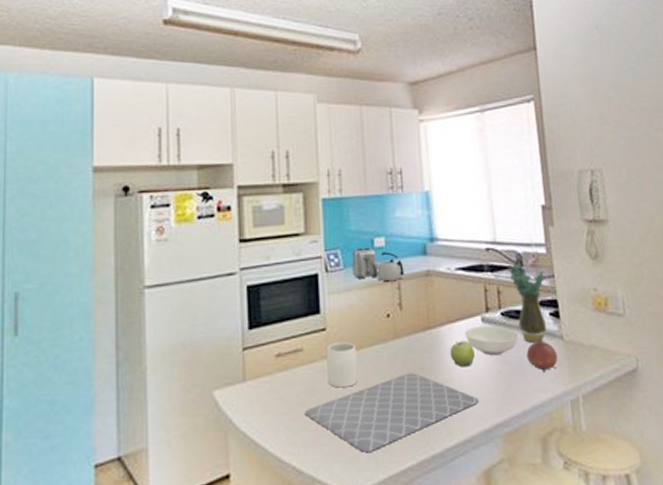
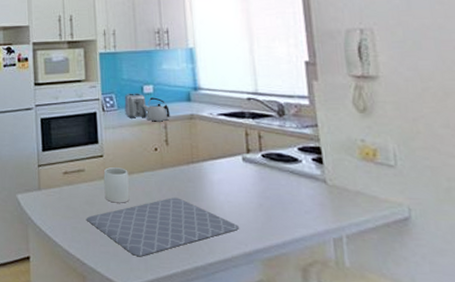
fruit: present [449,340,475,367] -> none [211,175,236,198]
bowl: present [465,325,518,356] -> none [226,165,279,191]
vase: present [506,261,547,343] -> none [268,110,309,184]
fruit: present [526,340,558,373] -> none [287,182,321,211]

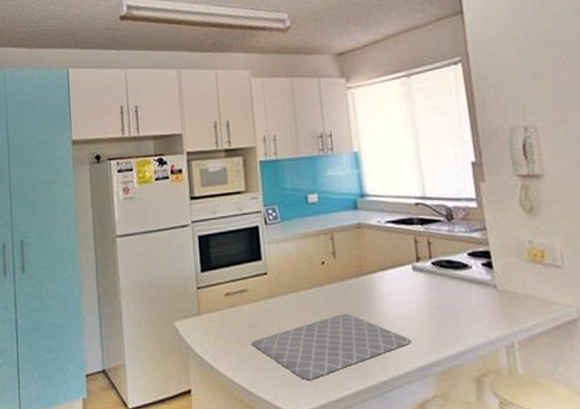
mug: present [103,167,131,203] -> none [268,285,298,324]
toaster: present [124,93,148,118] -> none [287,203,313,231]
kettle: present [142,97,170,122] -> none [307,207,337,233]

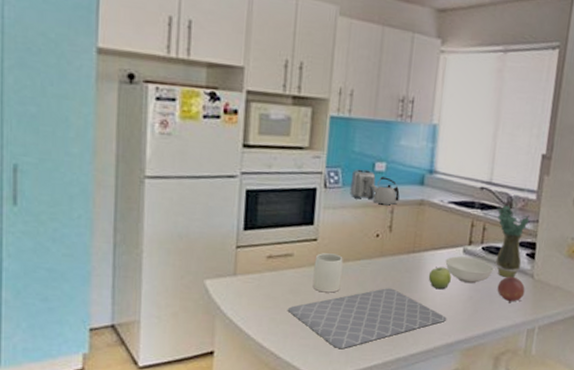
mug: none [268,285,298,324] -> present [312,253,344,293]
toaster: none [287,203,313,231] -> present [350,169,376,200]
kettle: none [307,207,337,233] -> present [371,176,400,206]
fruit: none [382,287,407,311] -> present [428,266,451,290]
bowl: none [396,274,450,302] -> present [445,256,494,284]
vase: none [436,215,480,291] -> present [495,202,530,278]
fruit: none [458,289,492,319] -> present [497,276,525,303]

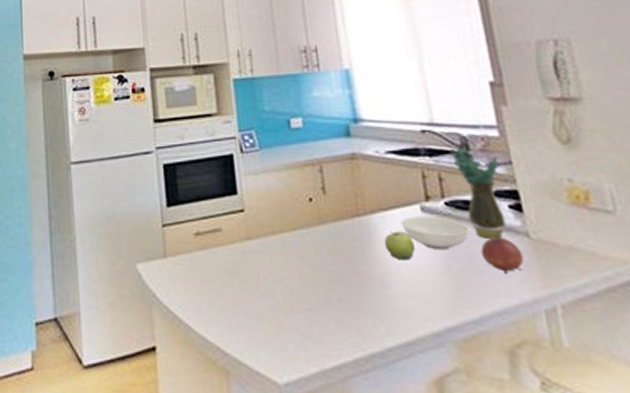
placemat: present [288,288,446,348] -> none [227,262,423,341]
mug: present [312,253,344,293] -> none [245,225,281,272]
toaster: present [350,169,376,200] -> none [266,128,298,161]
kettle: present [371,176,400,206] -> none [290,133,326,164]

